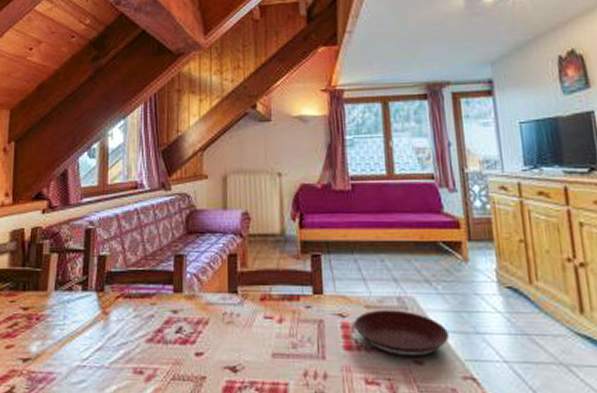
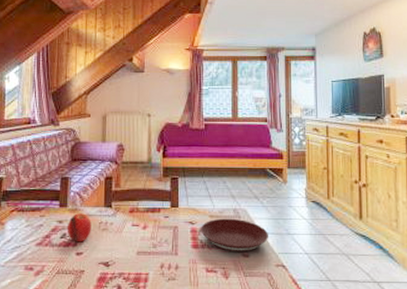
fruit: none [183,301,213,339] -> present [67,213,92,242]

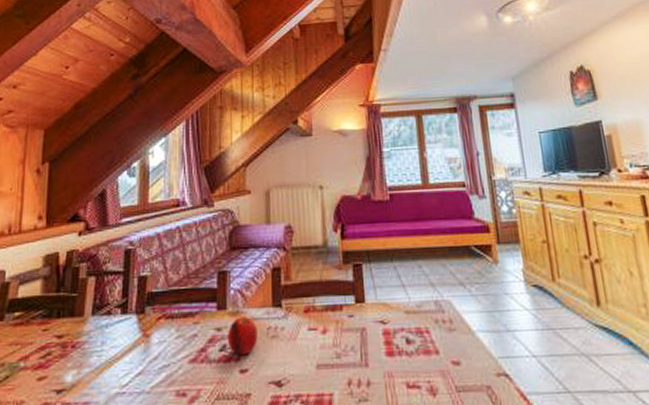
plate: present [201,218,269,252] -> none [395,313,484,359]

